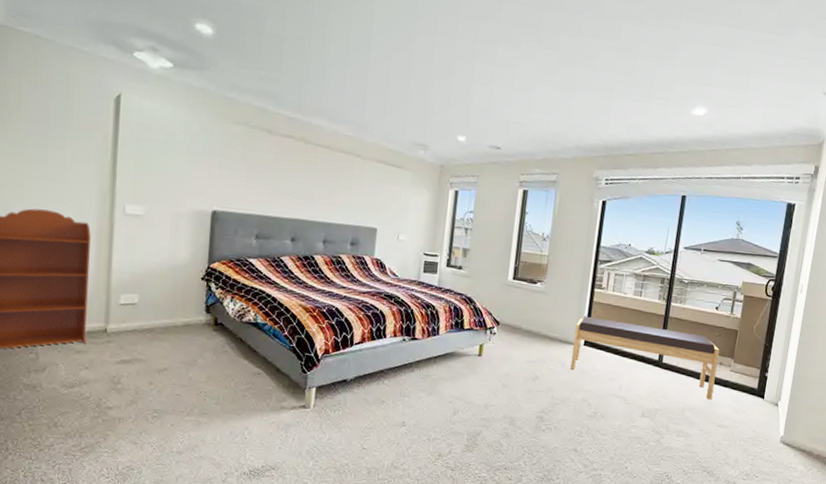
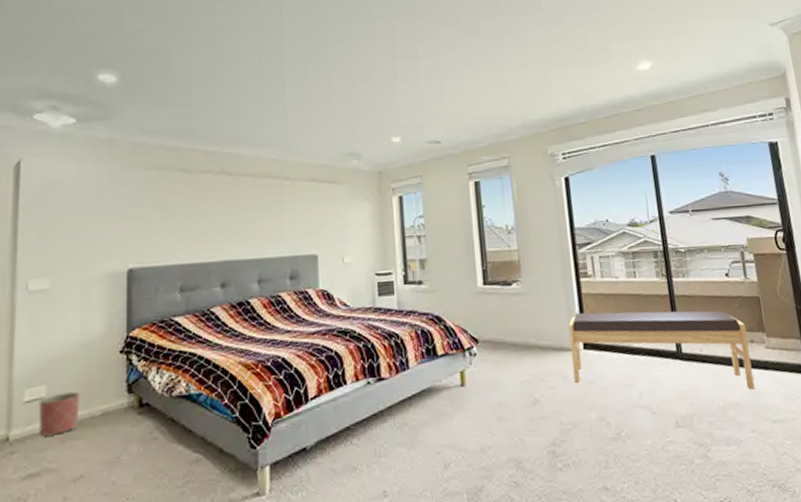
planter: none [131,302,167,335] -> present [38,392,80,438]

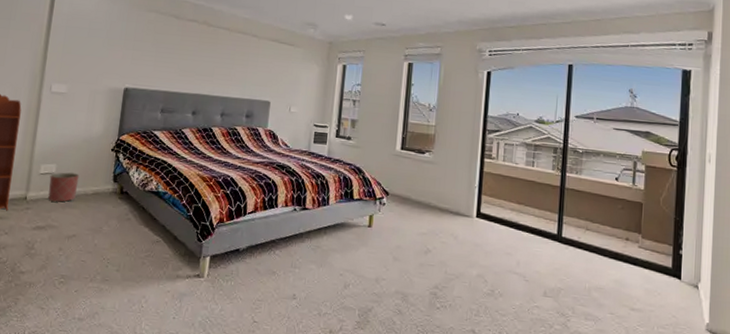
bench: present [568,310,755,390] -> none [463,187,624,280]

